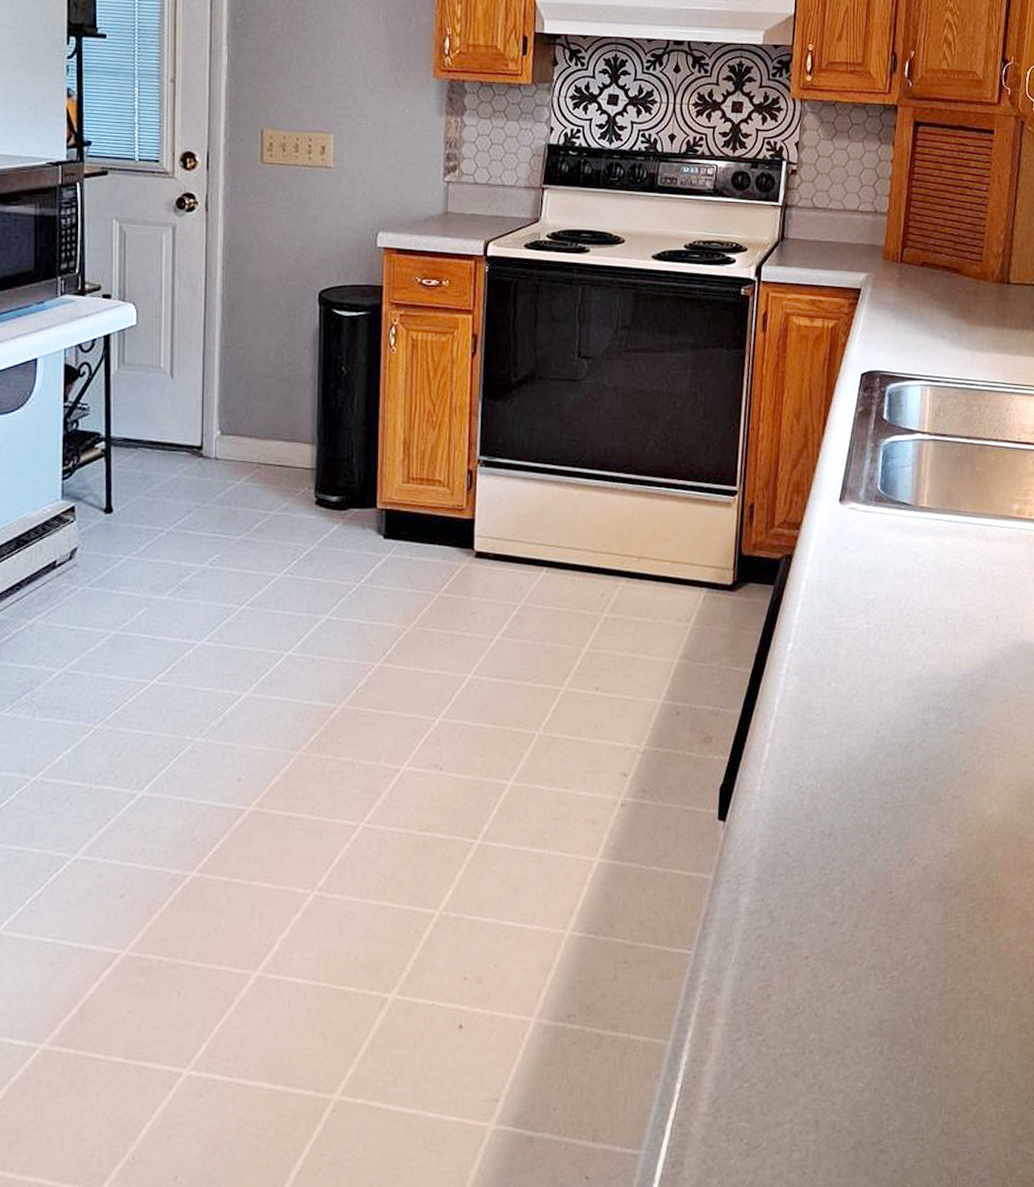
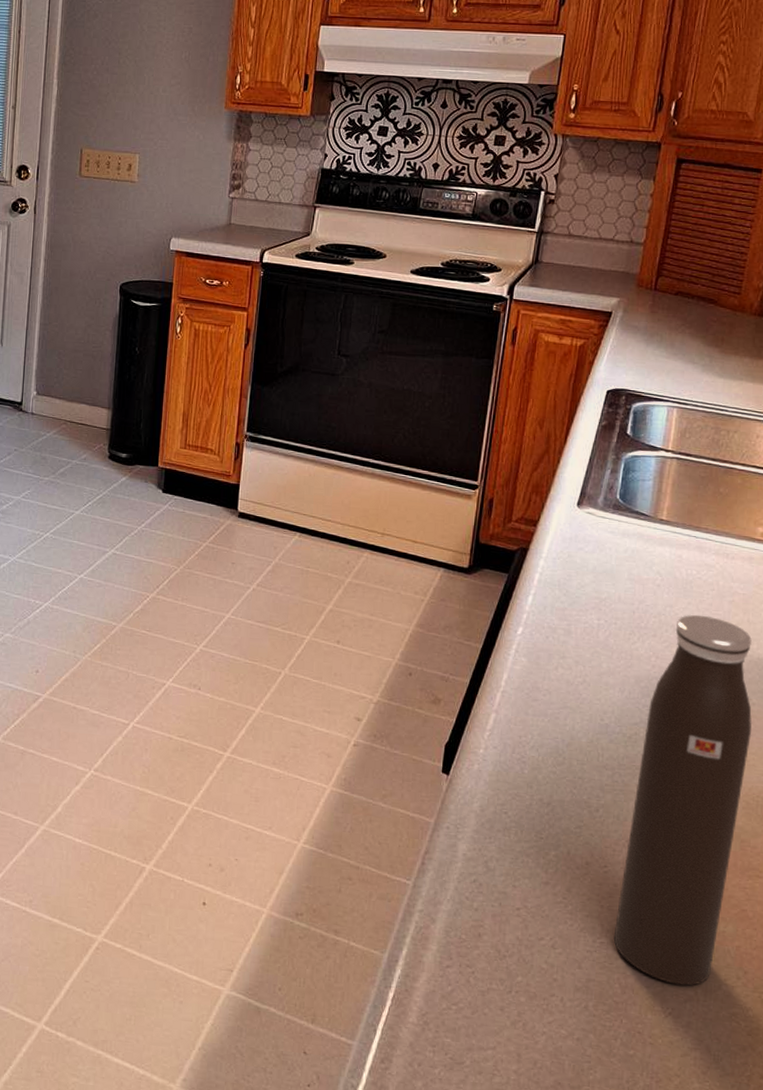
water bottle: none [903,604,1021,1007] -> present [613,614,753,986]

